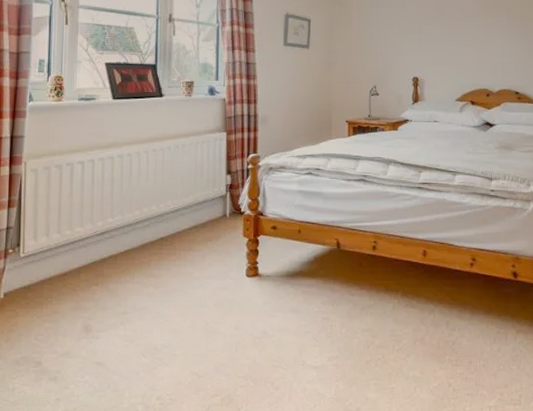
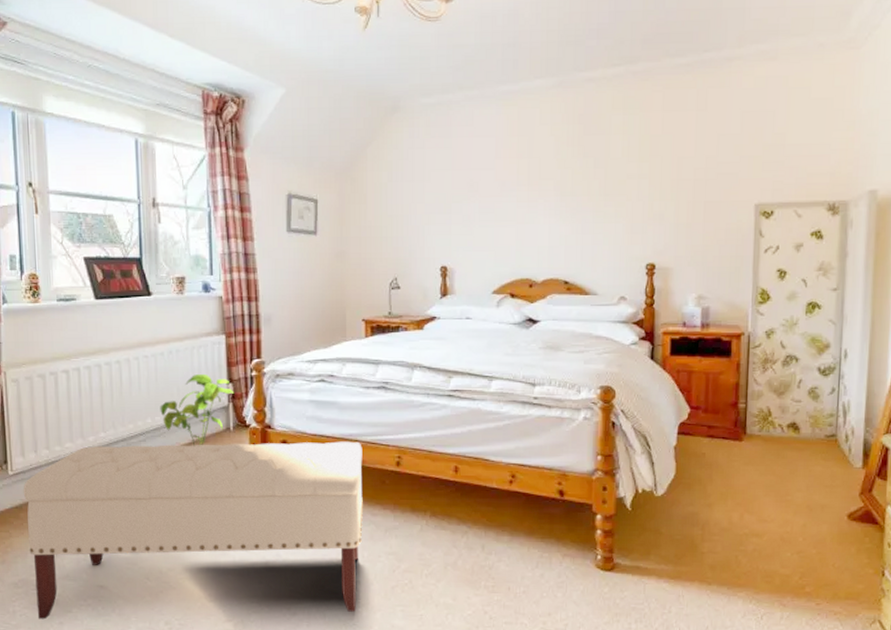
bench: none [32,227,343,396] -> present [23,441,364,620]
house plant: none [164,166,232,231] -> present [160,373,235,446]

